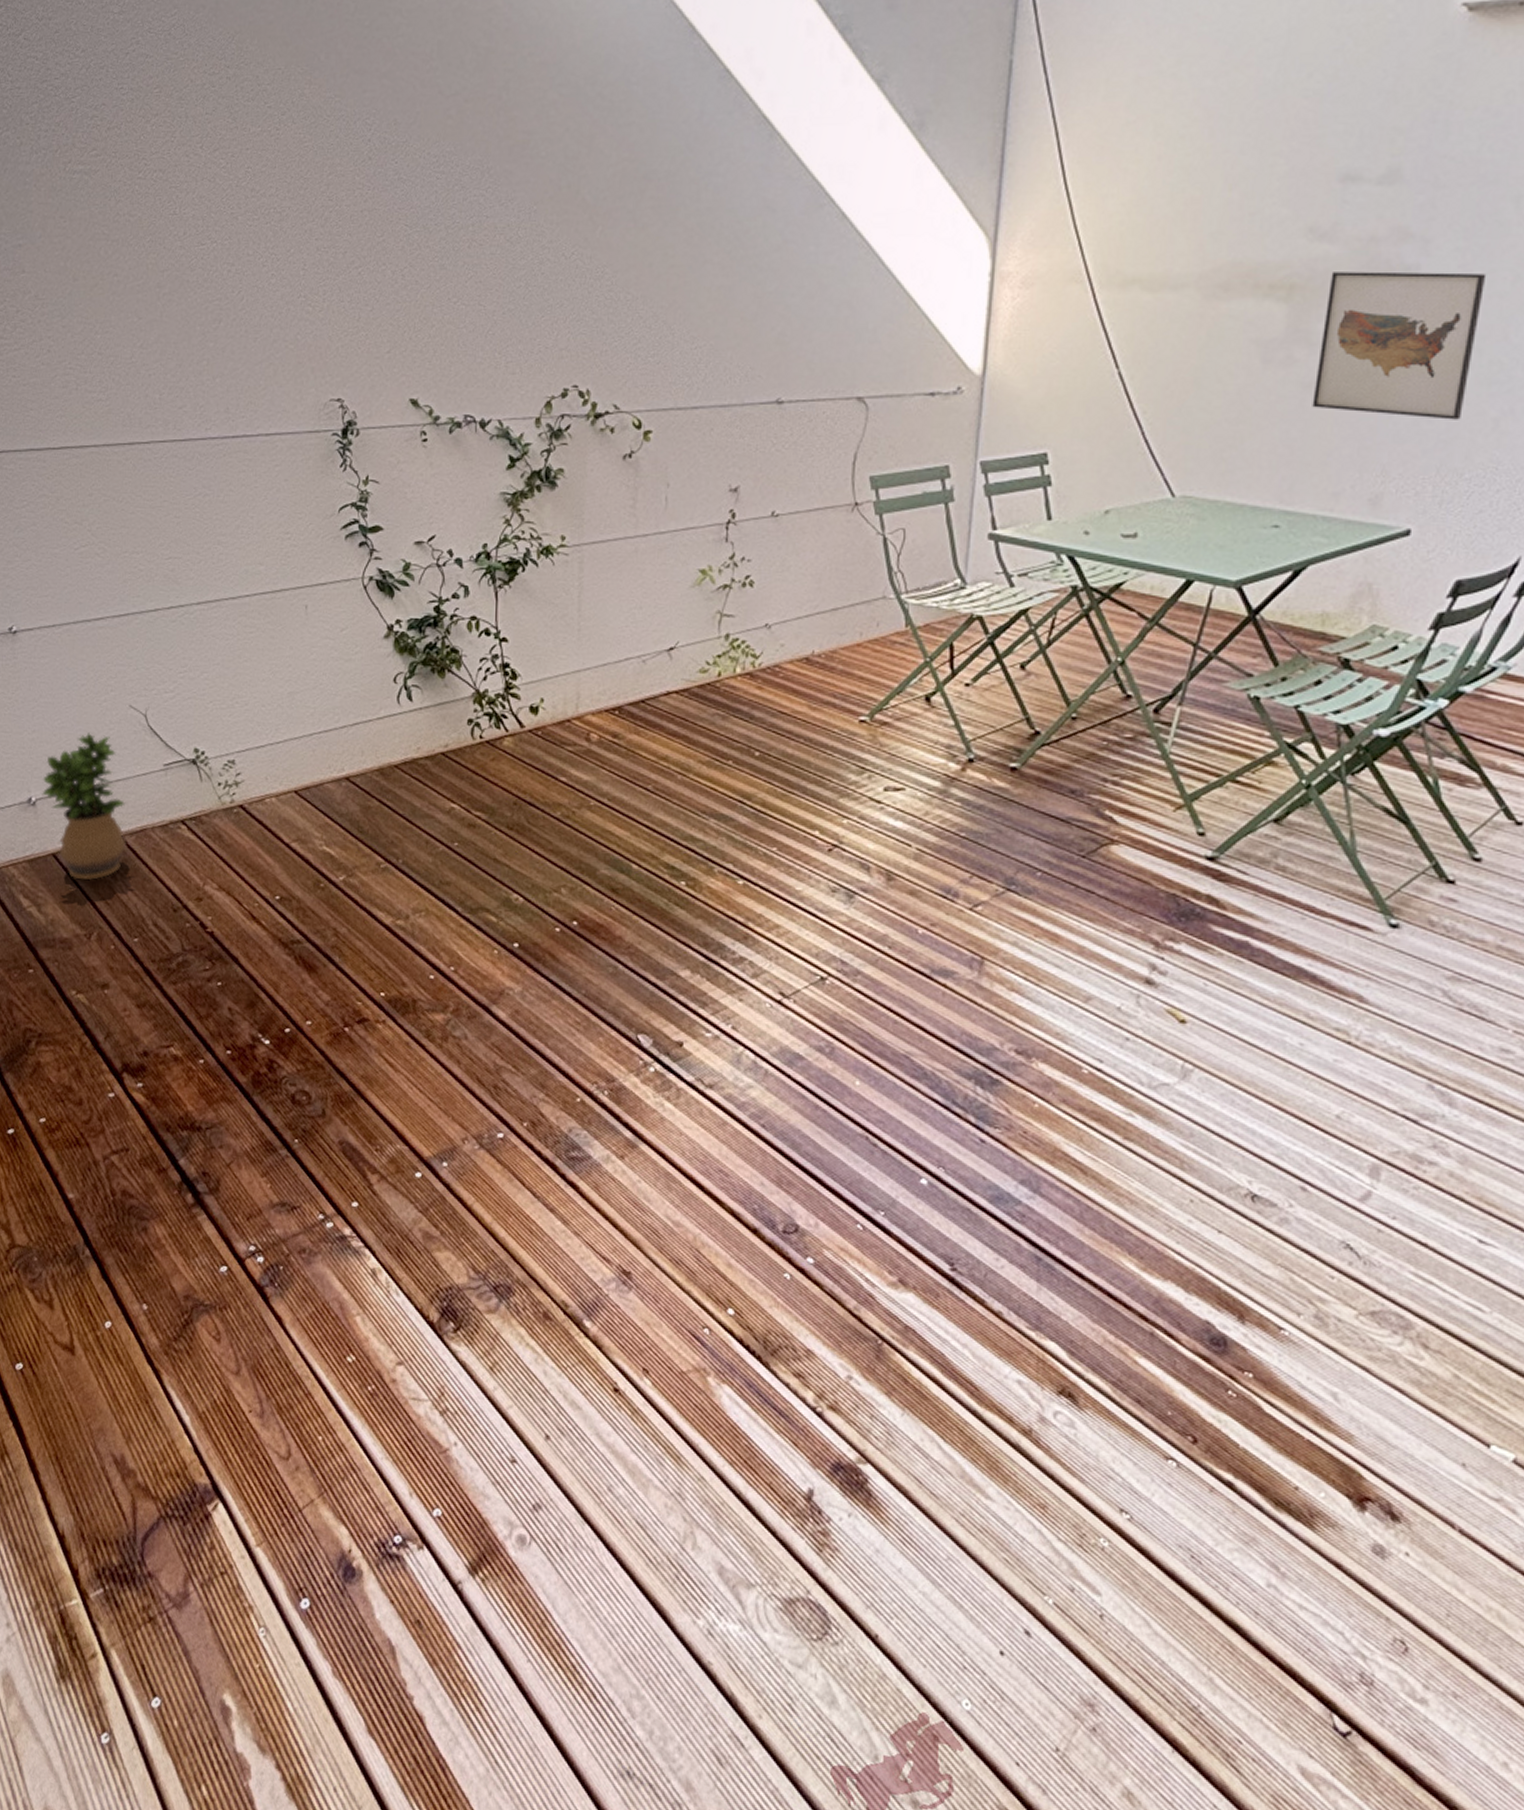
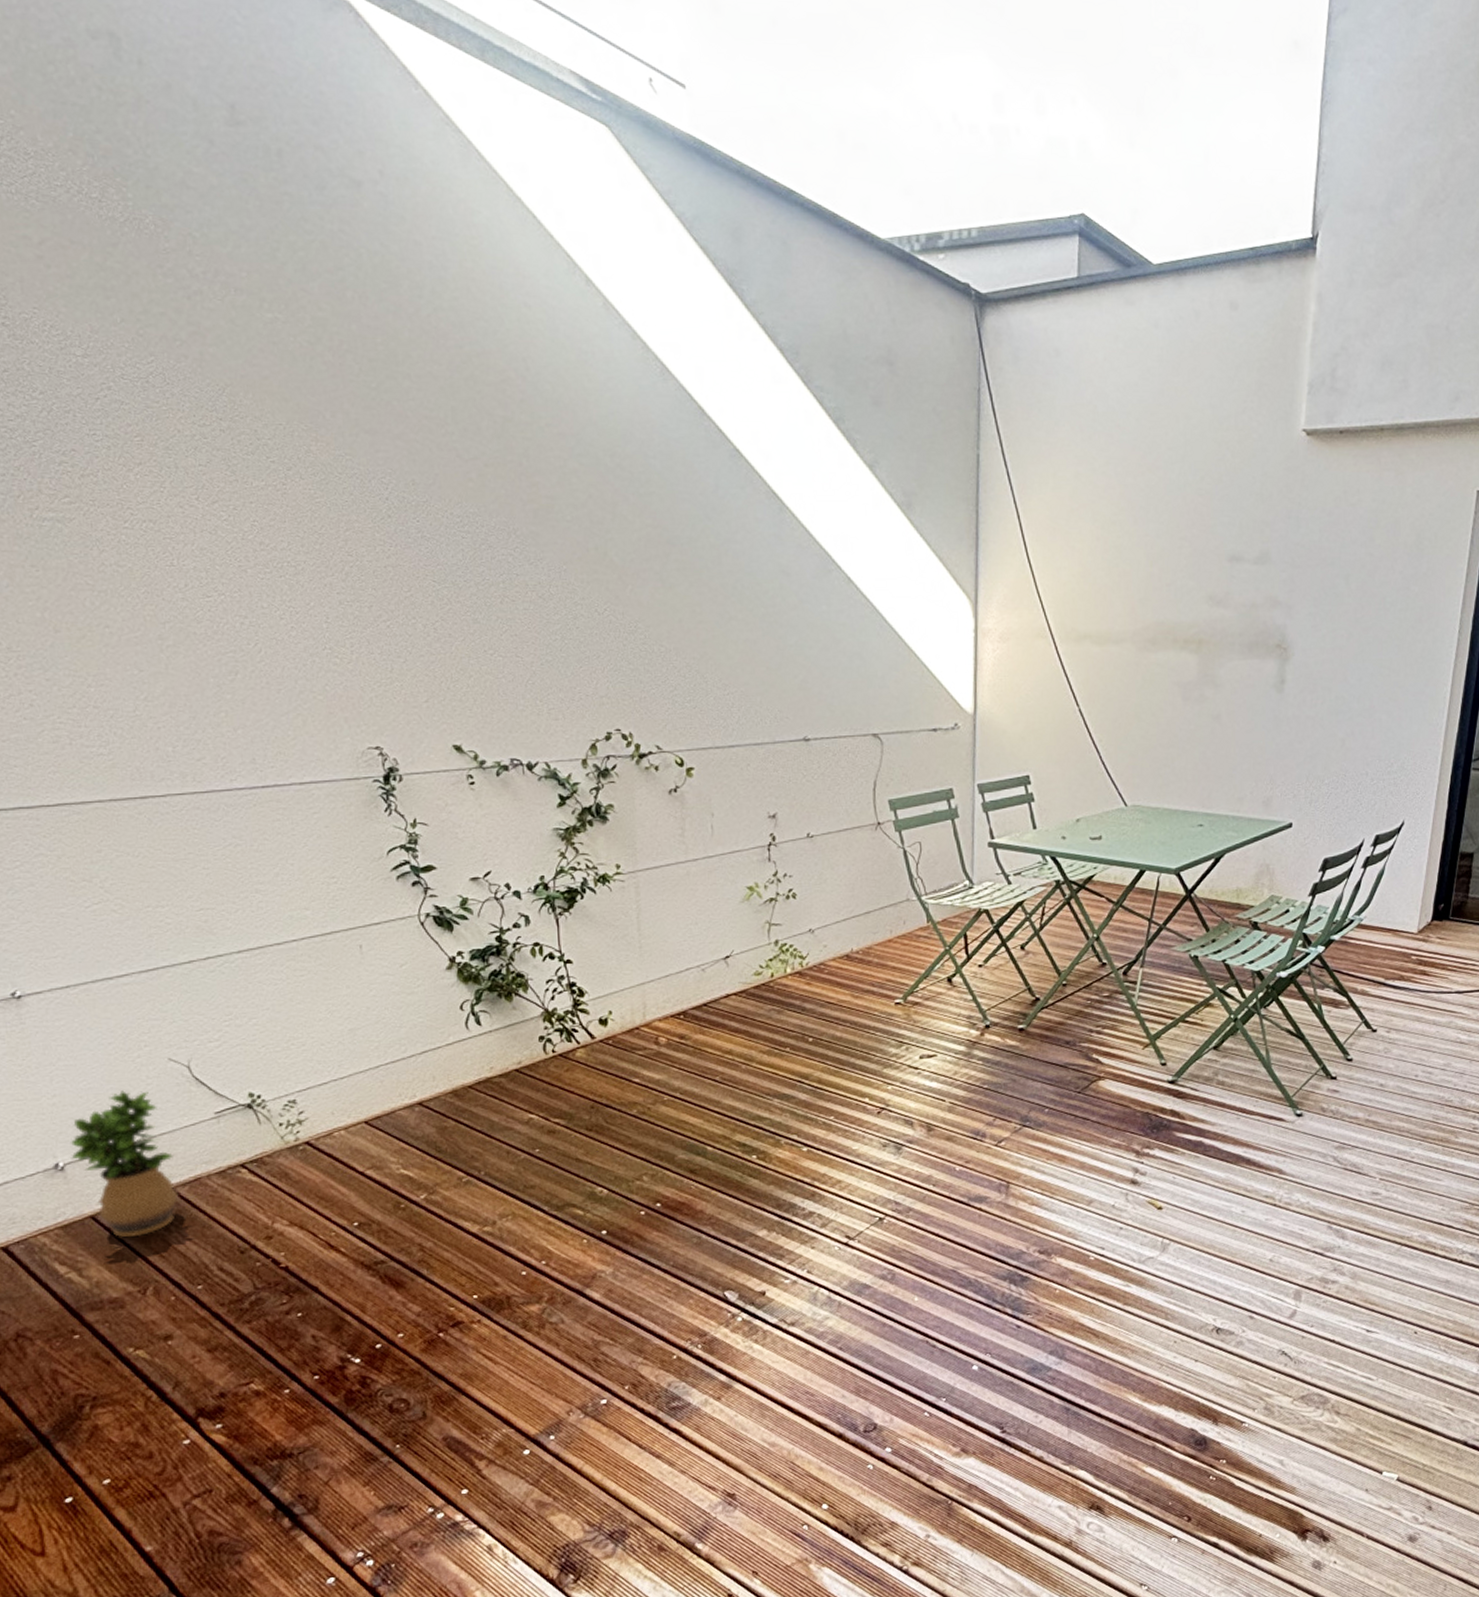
wall art: present [1312,271,1487,420] -> none [1220,630,1331,741]

